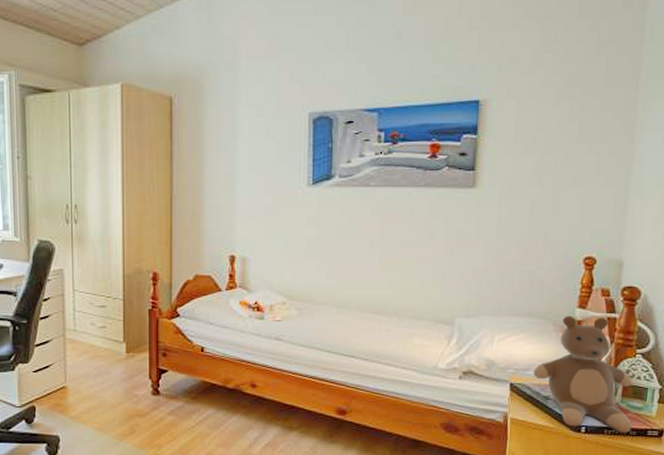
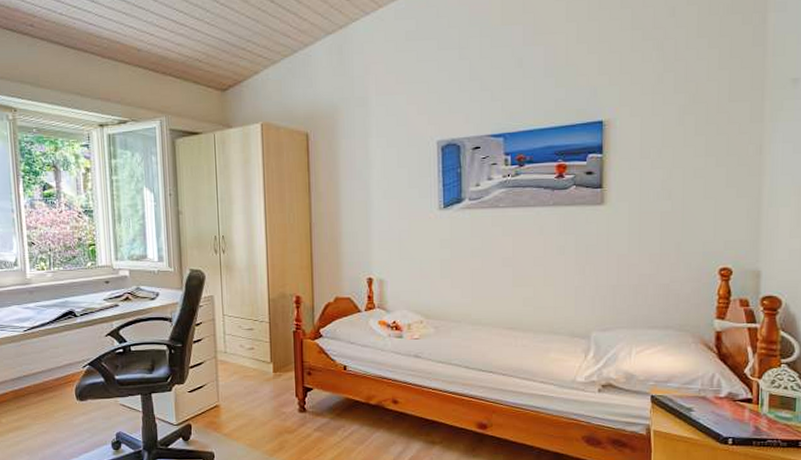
teddy bear: present [533,316,633,434] -> none [674,327,782,445]

